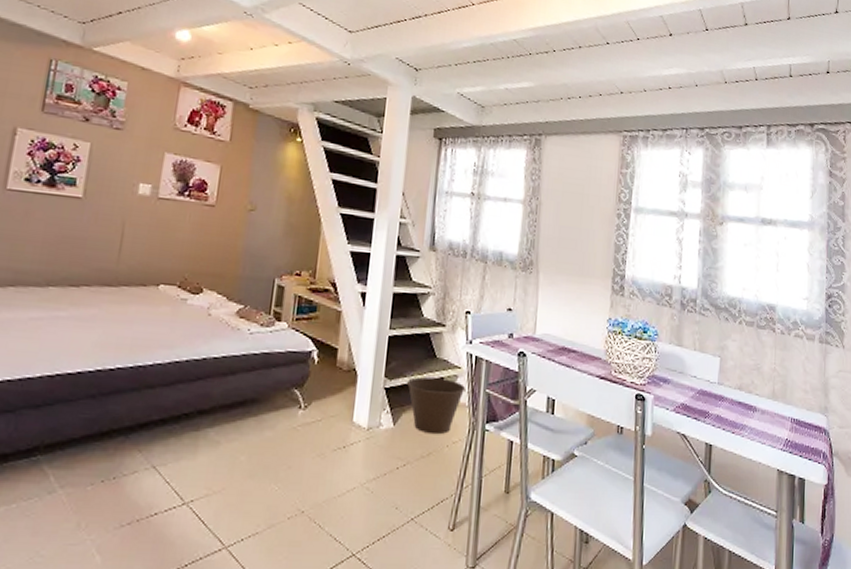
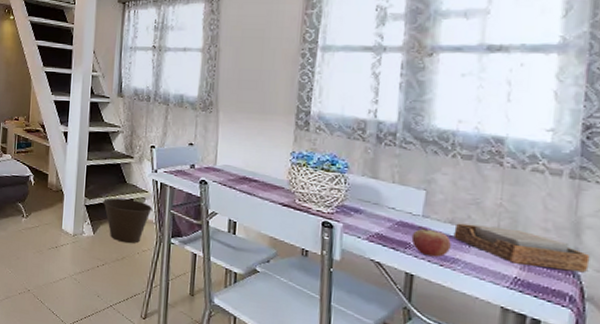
fruit: none [709,394,740,425] -> present [411,226,451,258]
napkin holder: none [741,389,835,430] -> present [453,223,591,273]

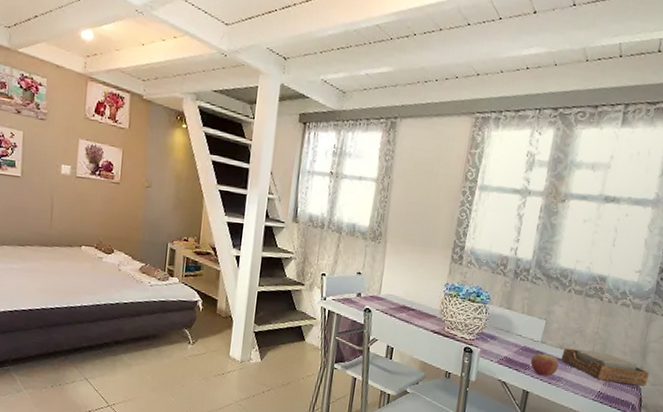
basket: present [103,198,153,244] -> none [272,324,320,370]

